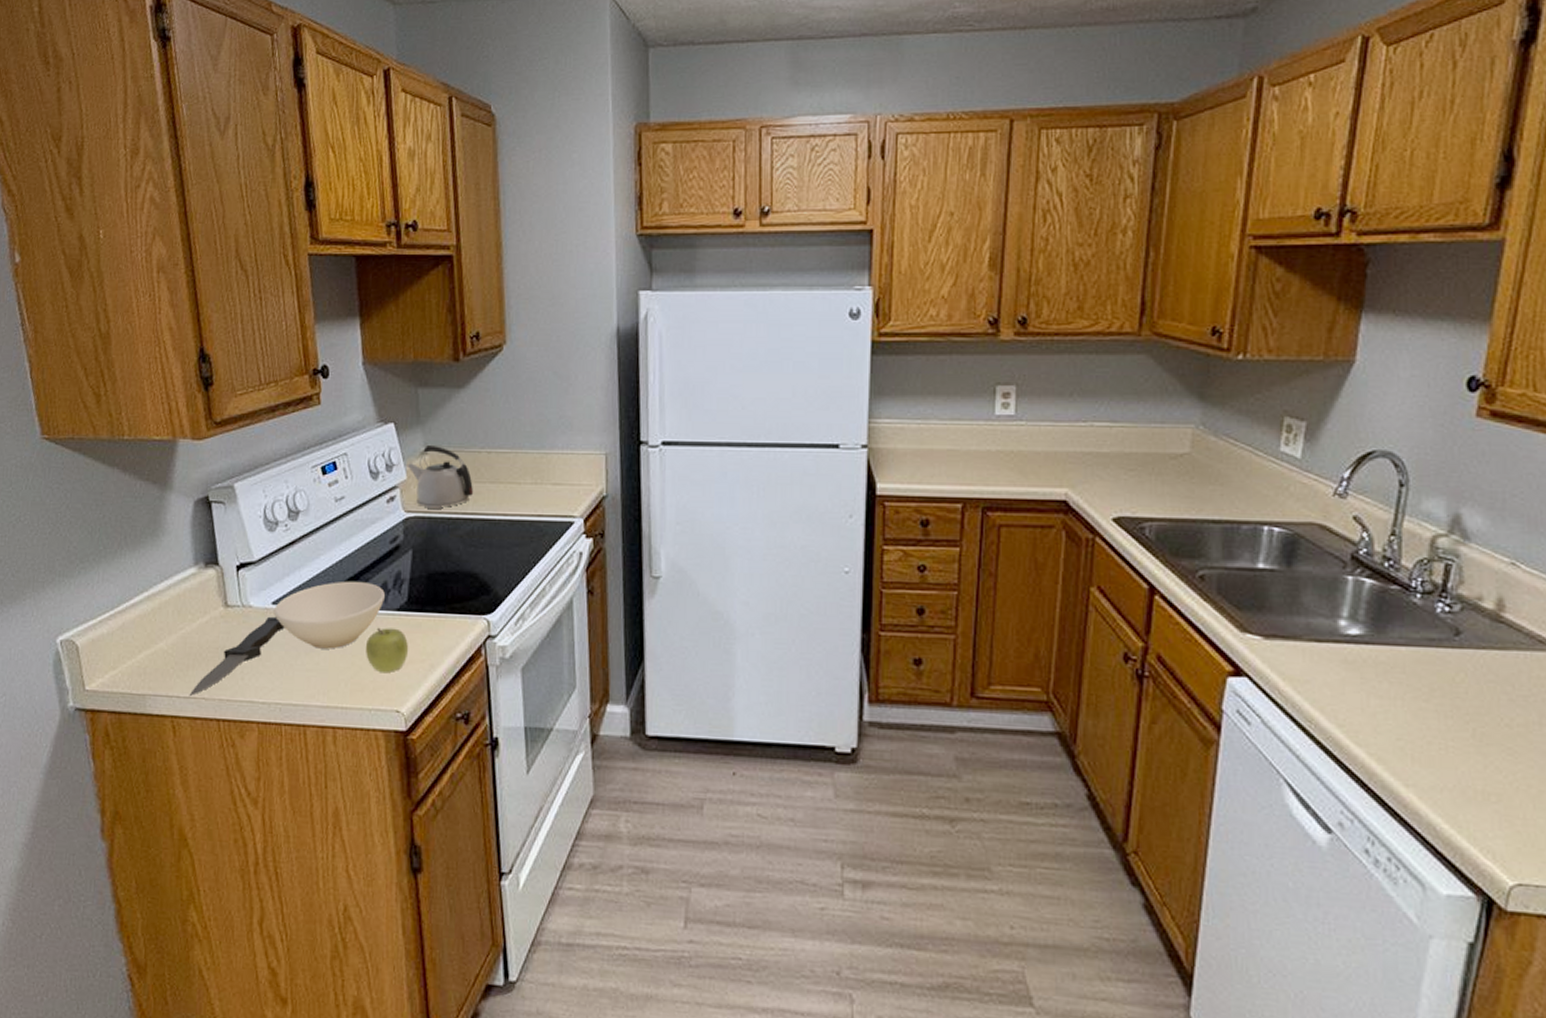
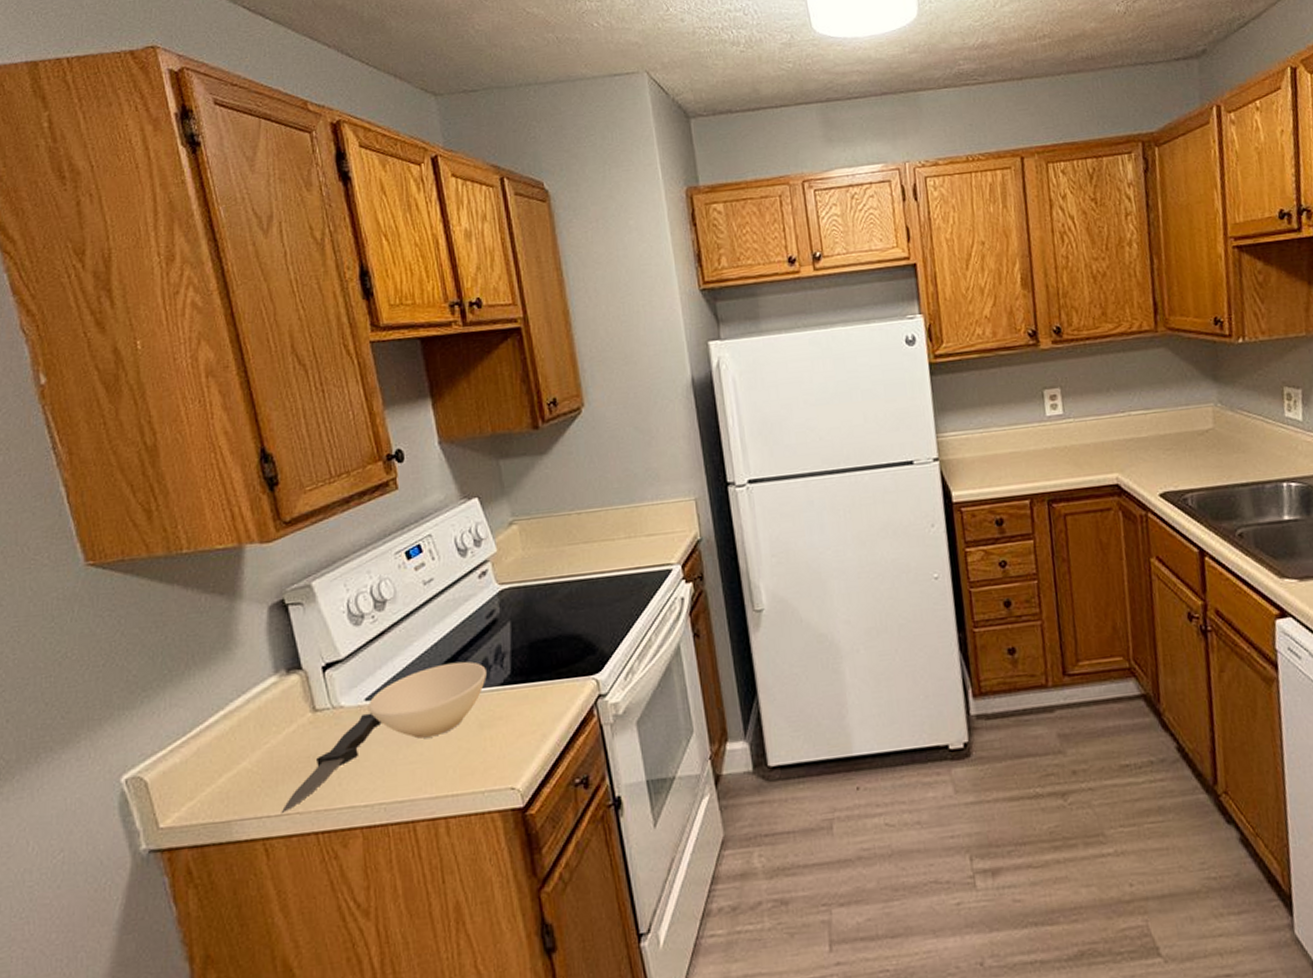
fruit: present [365,627,409,674] -> none [471,703,518,752]
kettle: present [407,444,473,510] -> none [496,514,567,579]

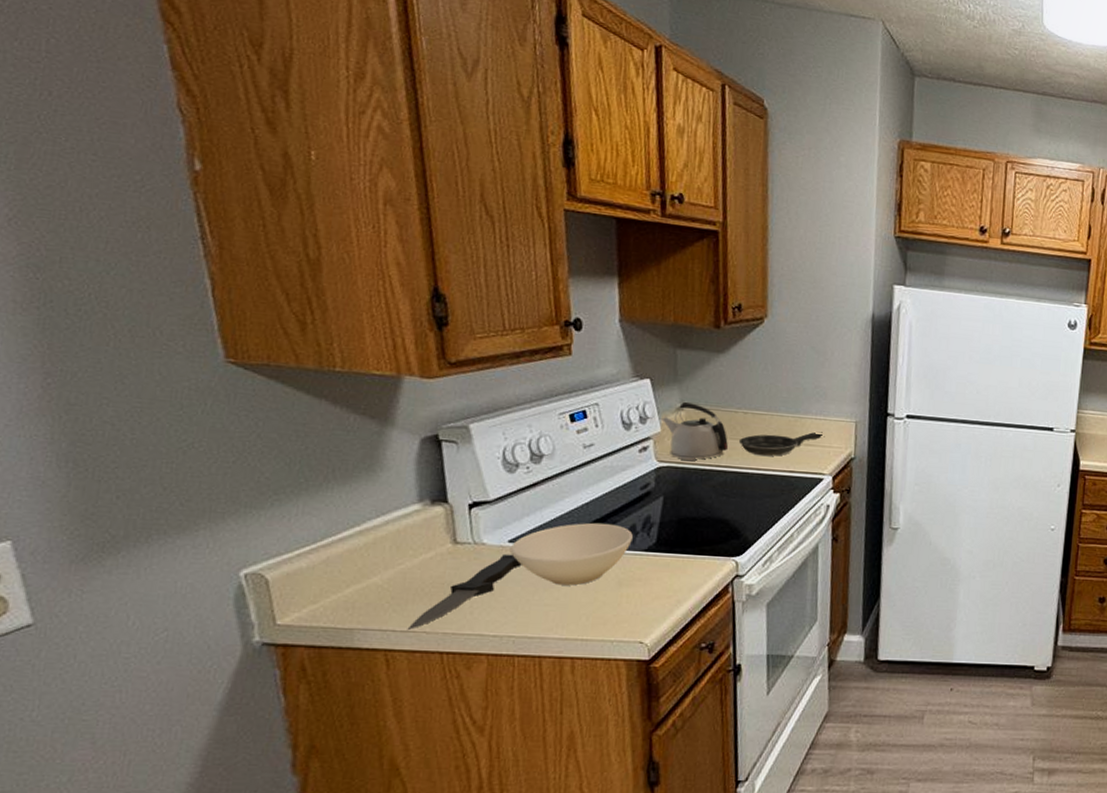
kettle: none [496,514,567,579] -> present [661,401,728,462]
frying pan: none [578,518,666,557] -> present [739,432,825,456]

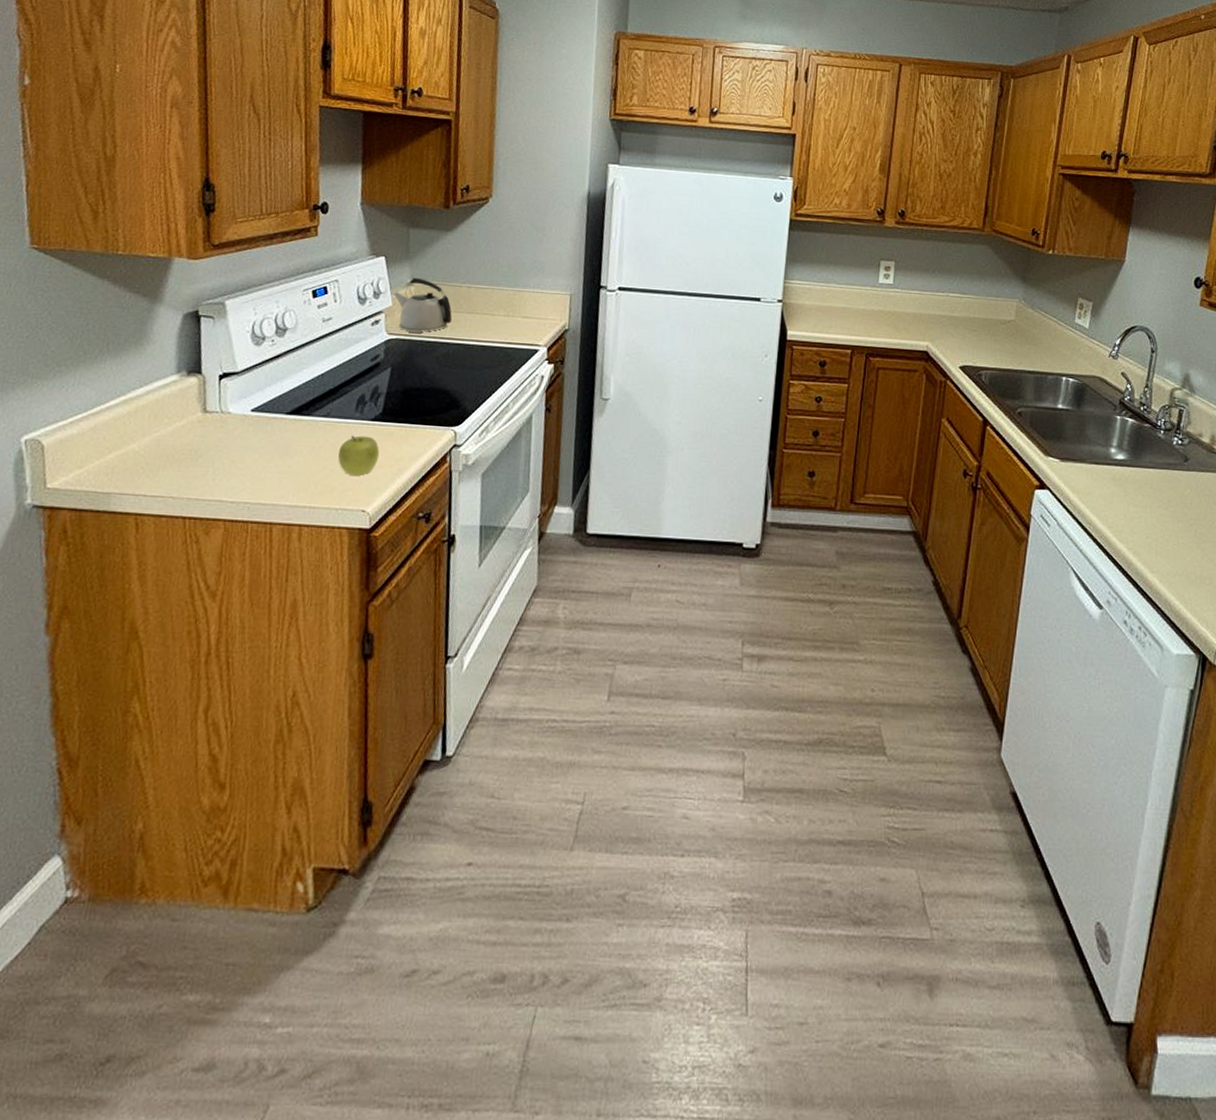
knife: present [407,554,522,630] -> none [156,422,261,495]
bowl: present [509,522,633,586] -> none [251,392,362,454]
fruit: none [609,566,656,608] -> present [338,435,380,477]
frying pan: present [739,432,825,456] -> none [462,304,541,328]

